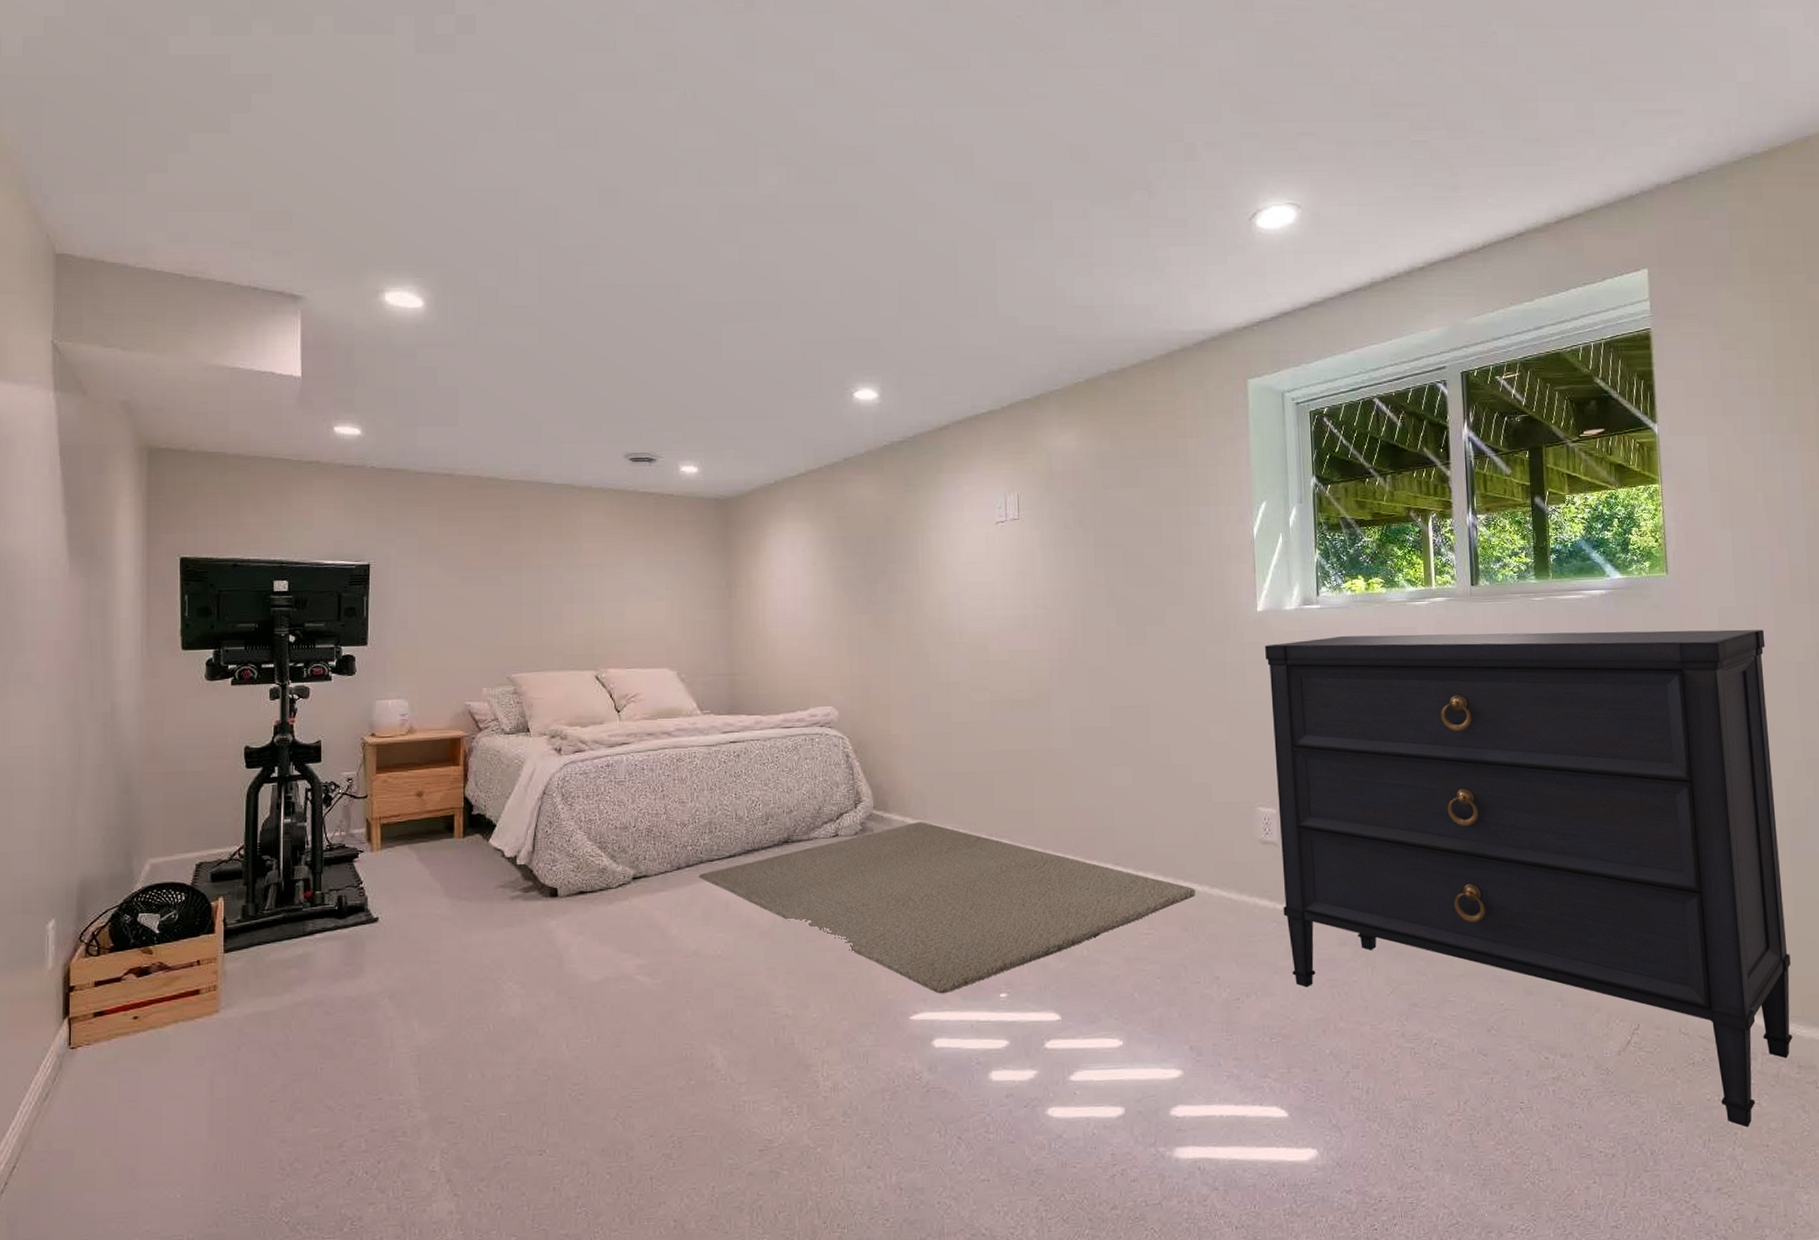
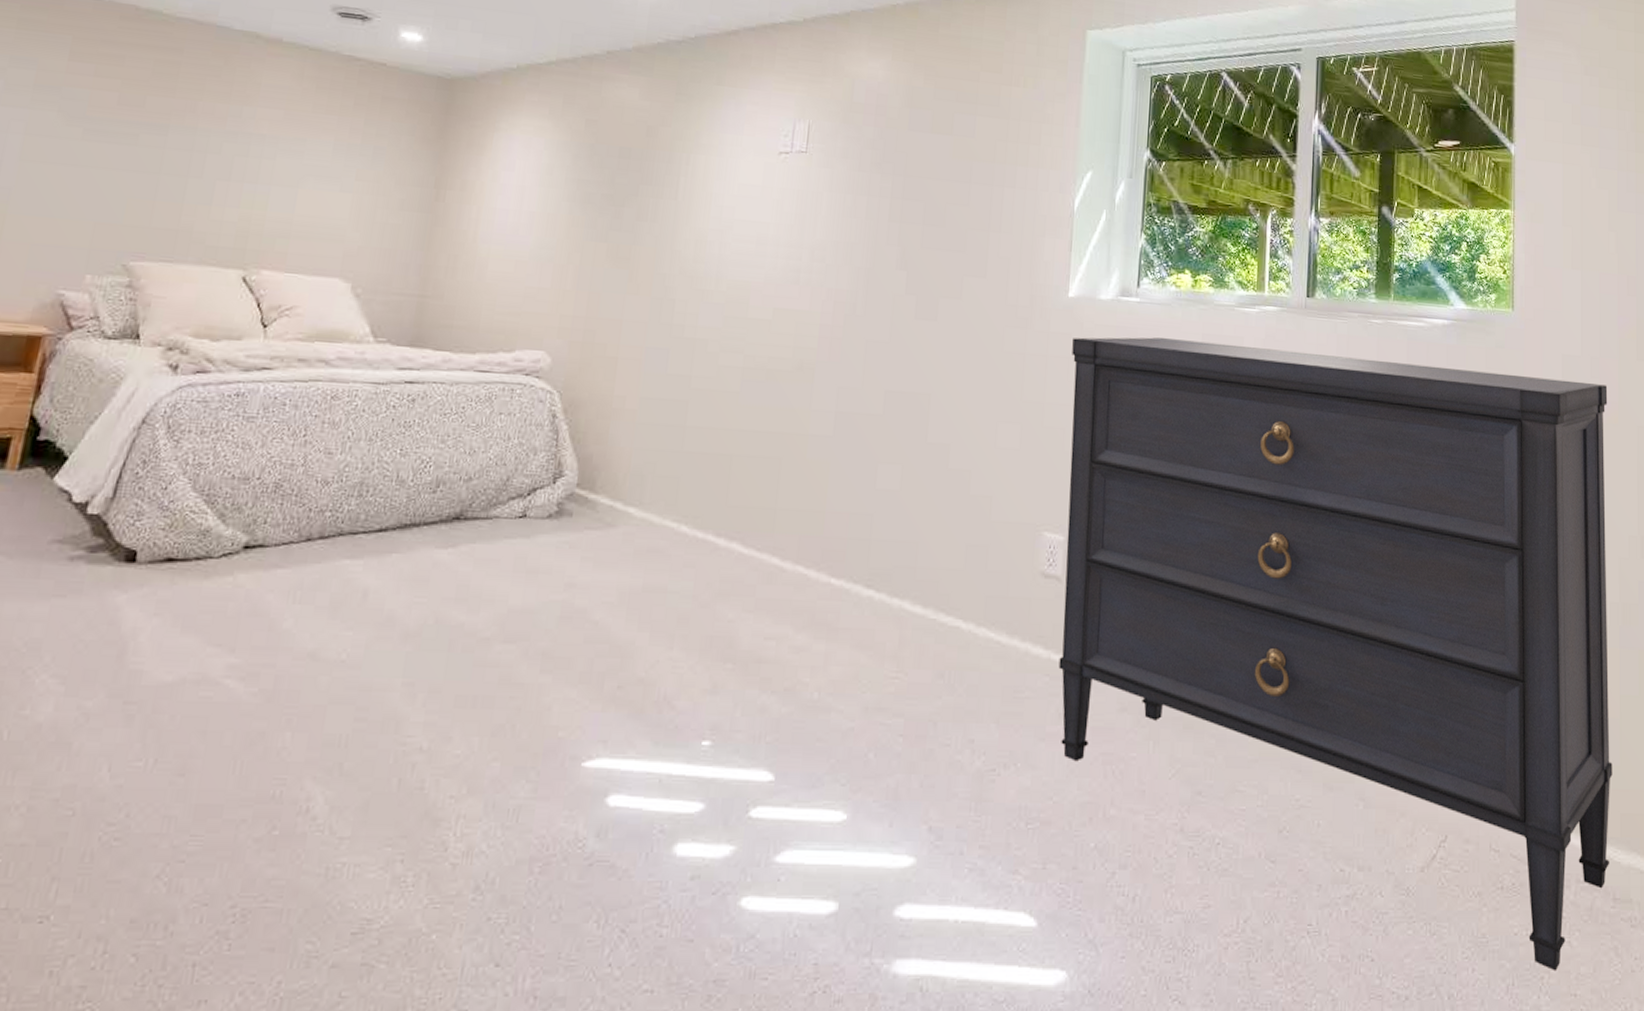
rug: present [698,822,1196,994] -> none [333,509,959,736]

